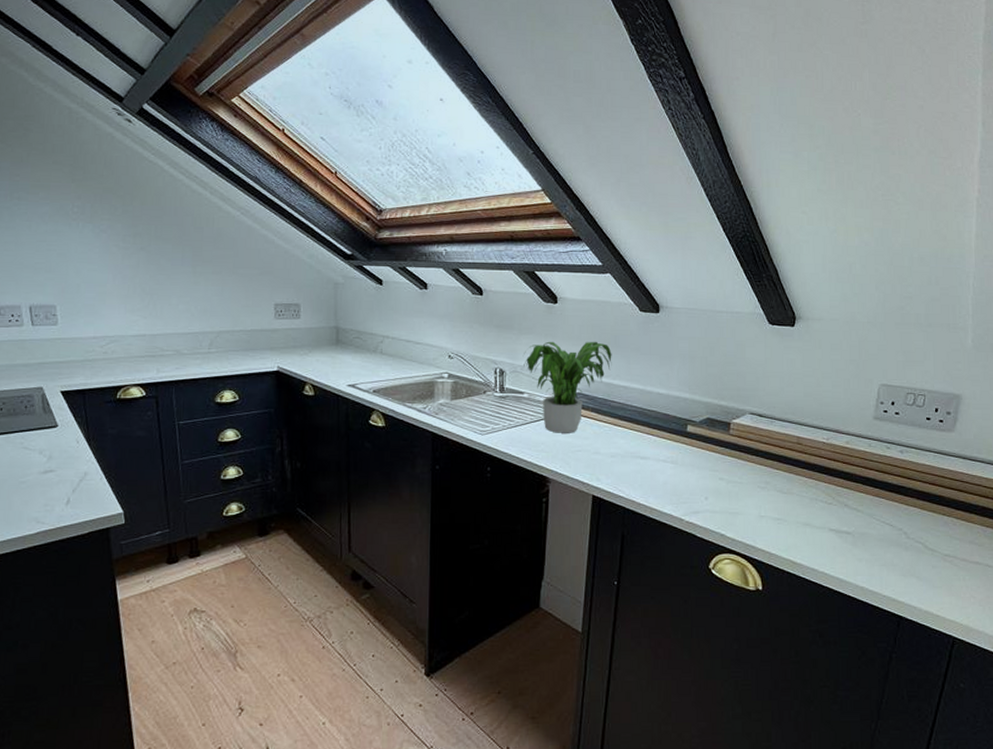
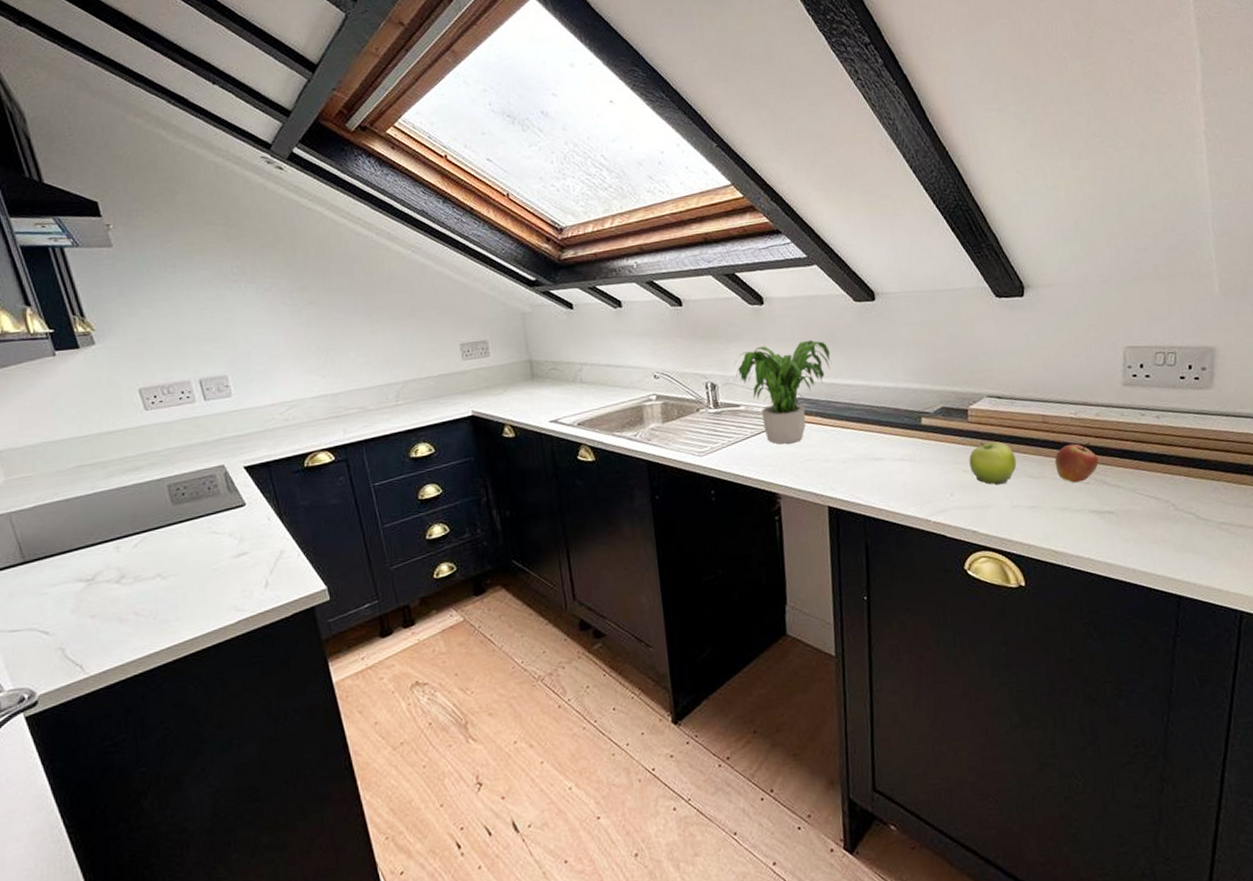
fruit: none [726,454,768,495] -> present [968,441,1017,485]
fruit: none [803,466,843,502] -> present [1054,442,1099,483]

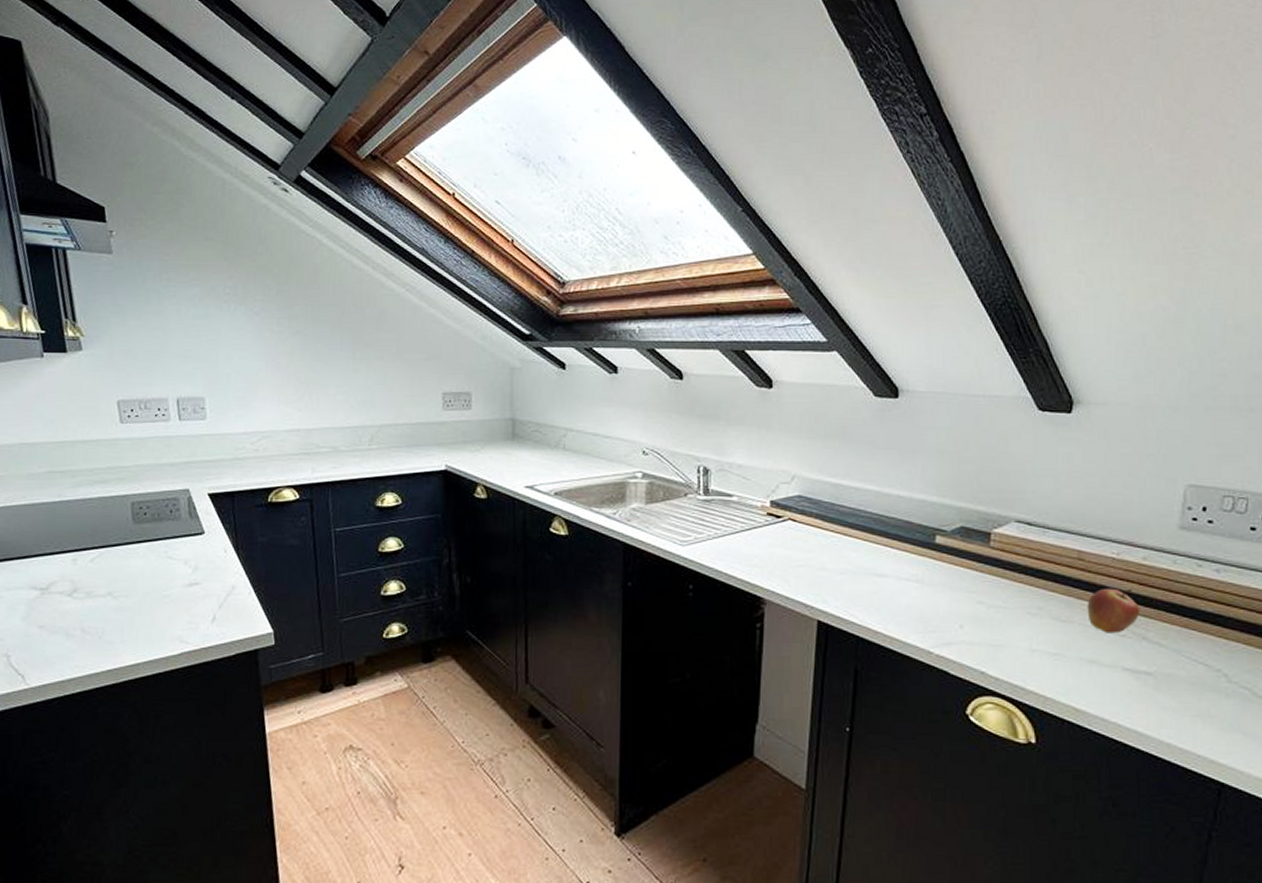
potted plant: present [733,339,831,444] -> none [731,433,840,545]
fruit: present [968,441,1017,485] -> none [986,572,1041,624]

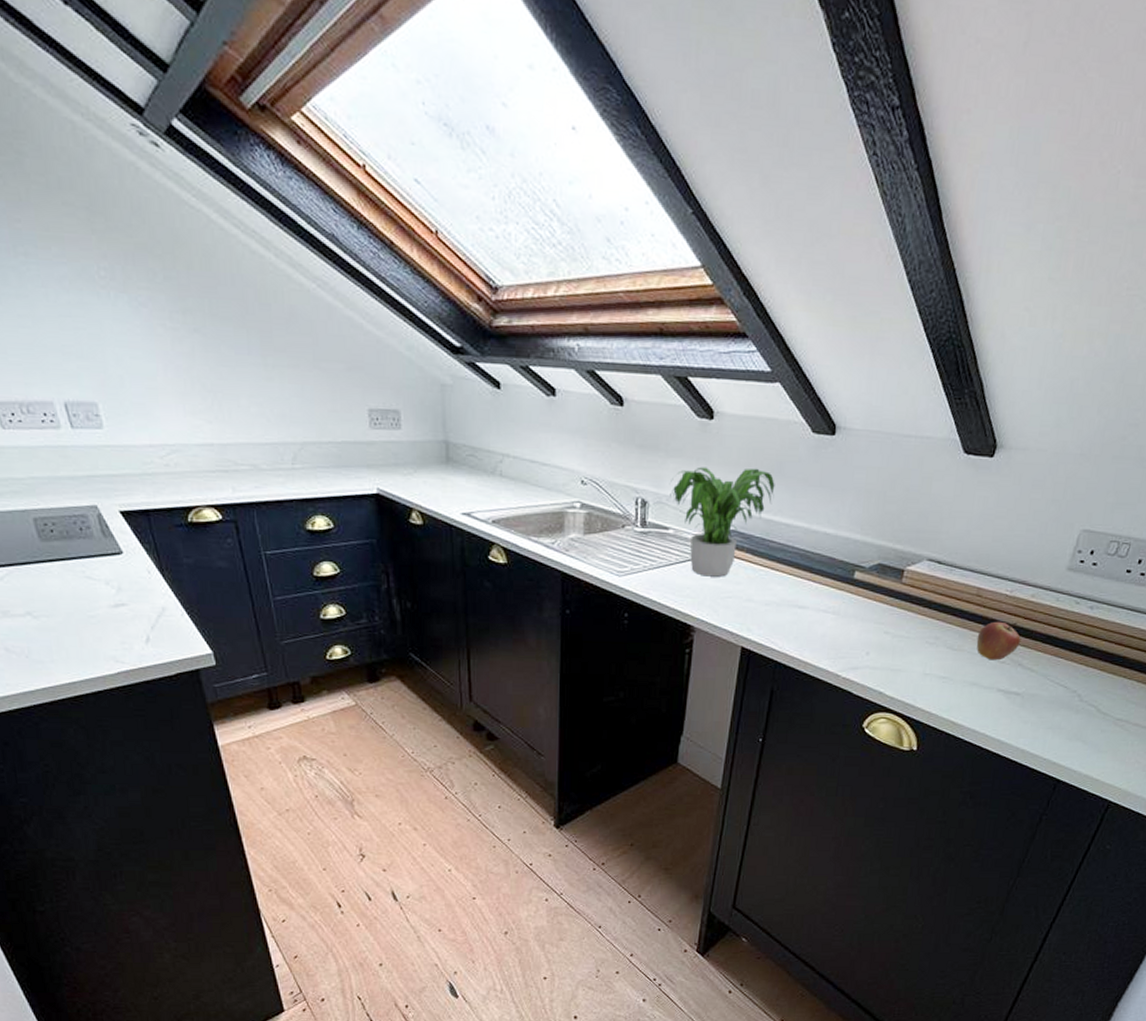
potted plant: none [731,433,840,545] -> present [669,466,775,577]

